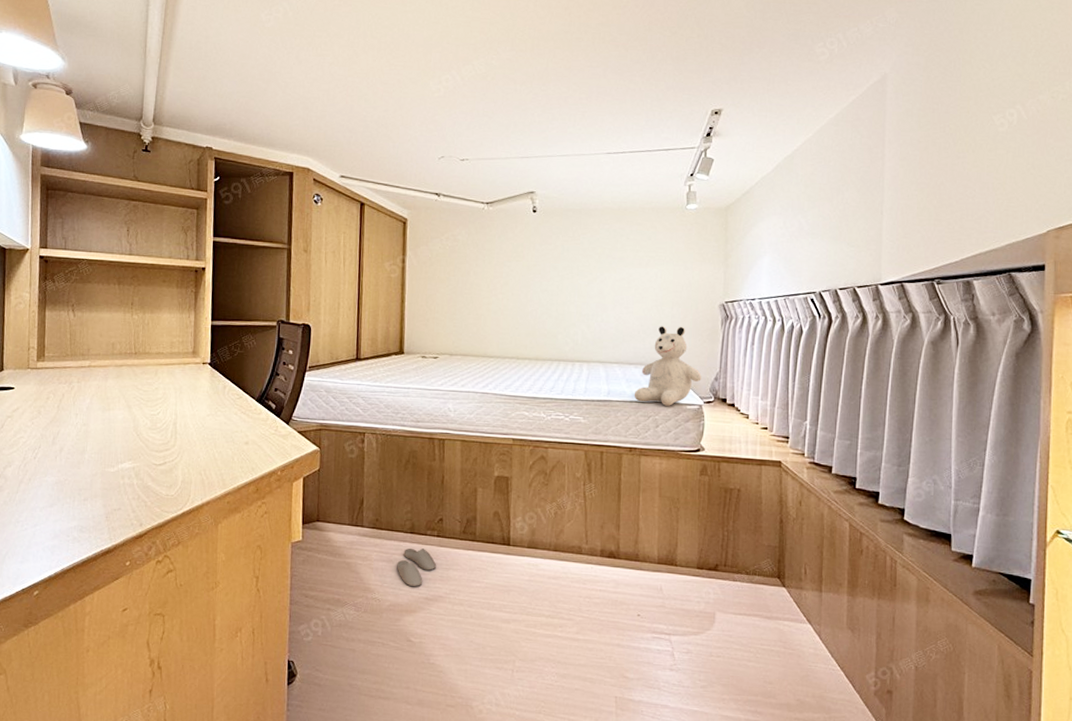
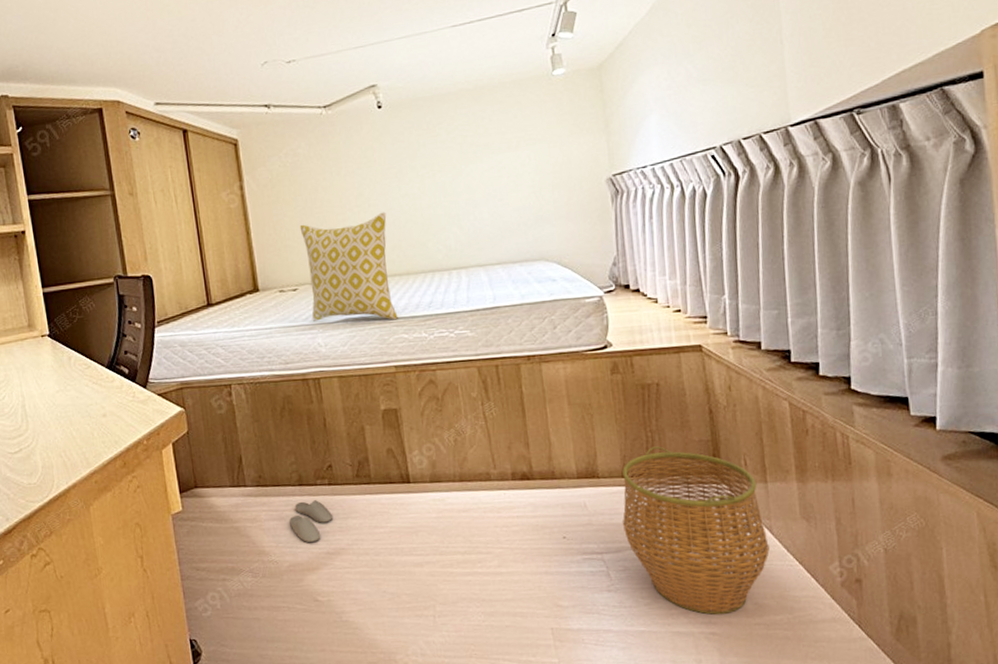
pillow: none [446,301,526,398] -> present [299,212,398,323]
stuffed animal: present [634,326,702,406] -> none [523,210,598,303]
basket: none [691,545,816,705] -> present [622,446,770,615]

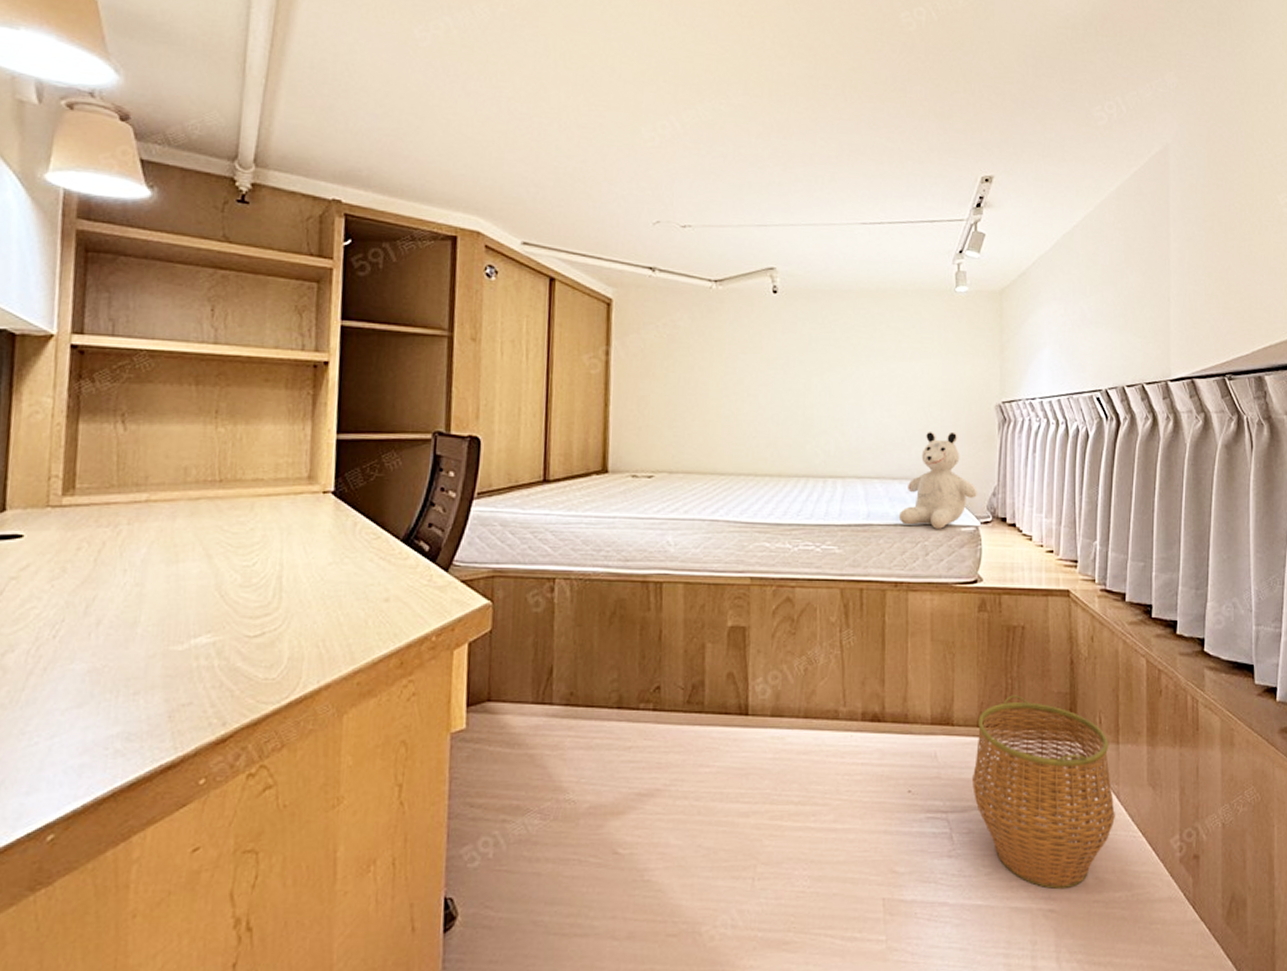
slippers: present [289,500,334,543] -> none [598,728,653,780]
pillow: present [299,212,398,323] -> none [664,404,766,526]
stuffed animal: none [523,210,598,303] -> present [898,431,977,529]

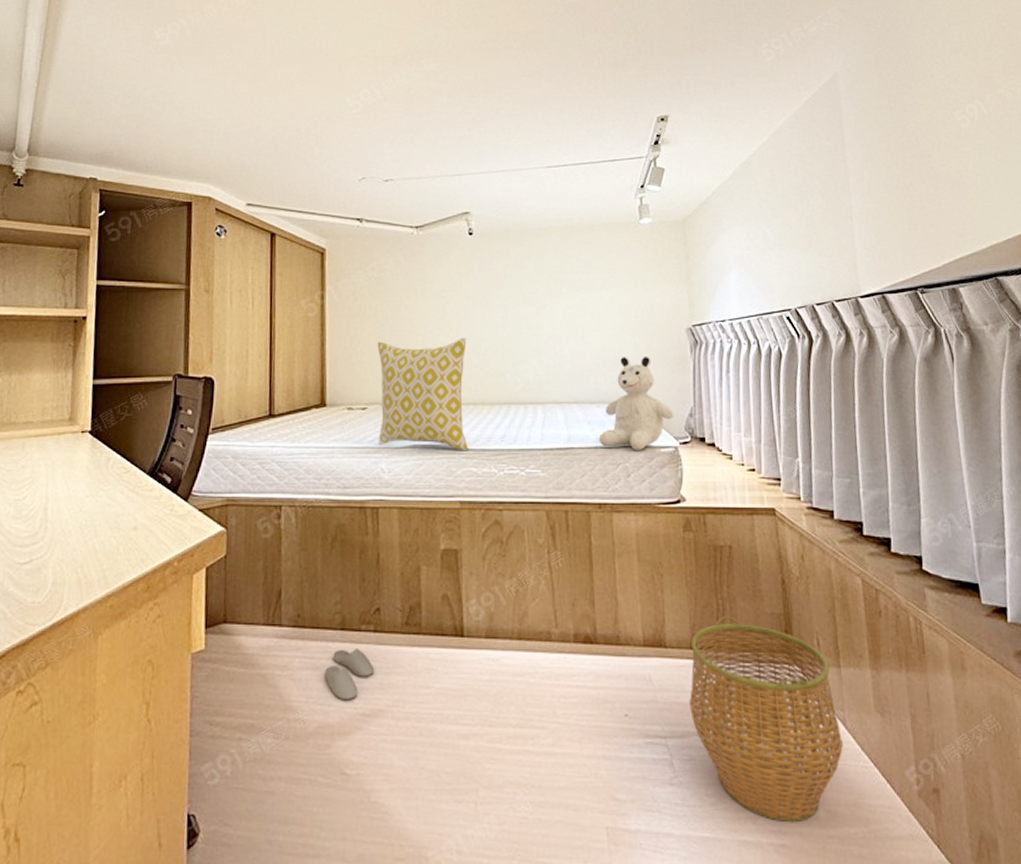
slippers: none [598,728,653,780] -> present [325,649,375,701]
pillow: none [664,404,766,526] -> present [377,337,468,452]

